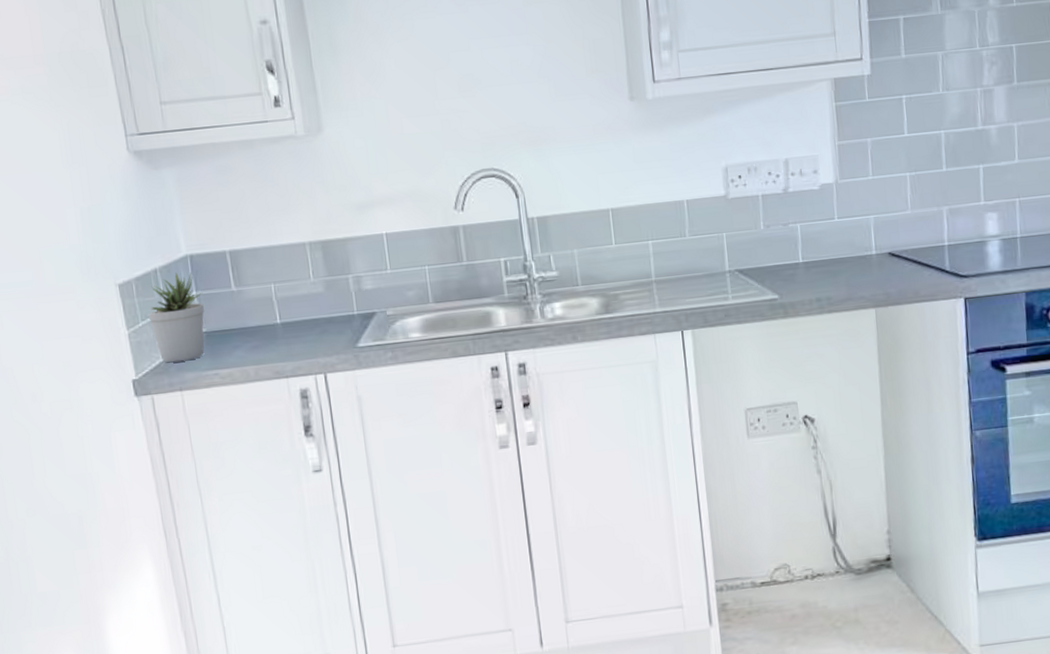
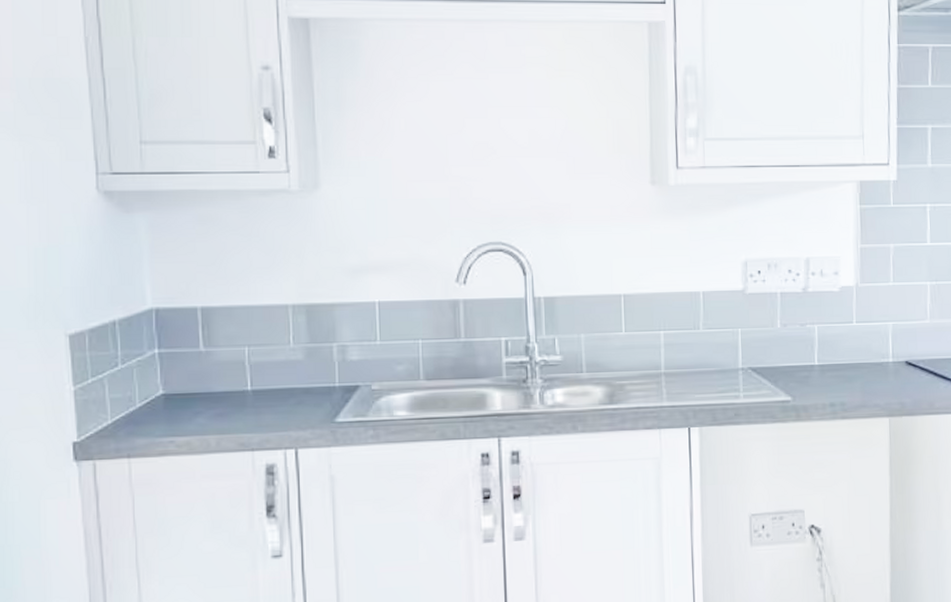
potted plant: present [148,272,205,363] -> none [99,327,166,426]

